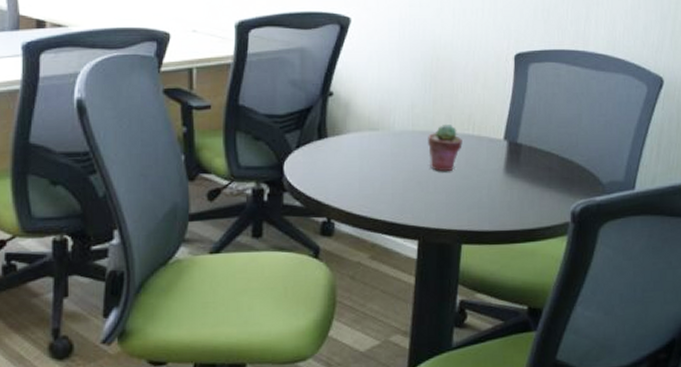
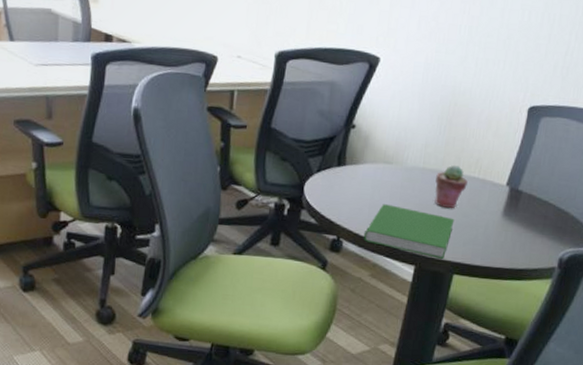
hardcover book: none [356,175,454,229] -> present [363,204,455,259]

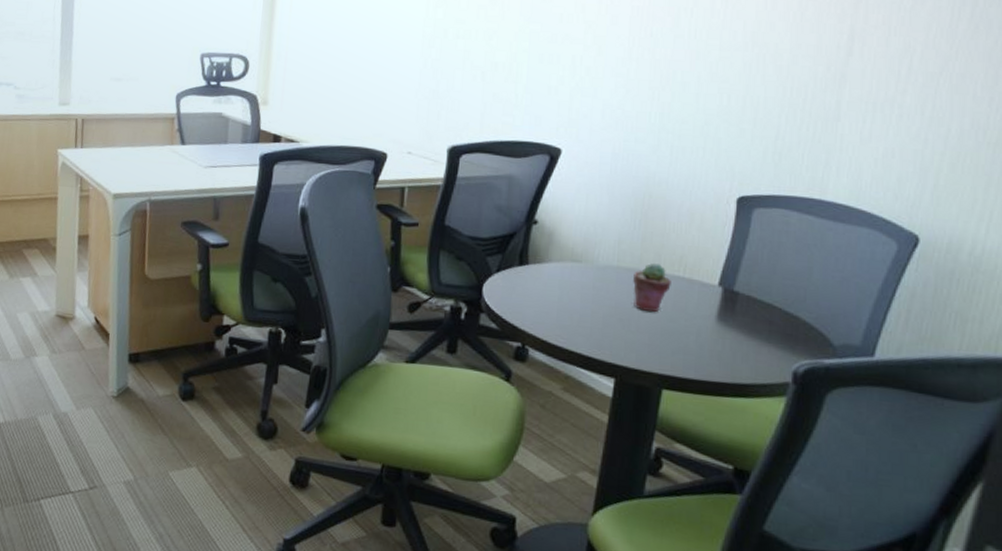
hardcover book: present [363,204,455,259] -> none [552,307,659,371]

